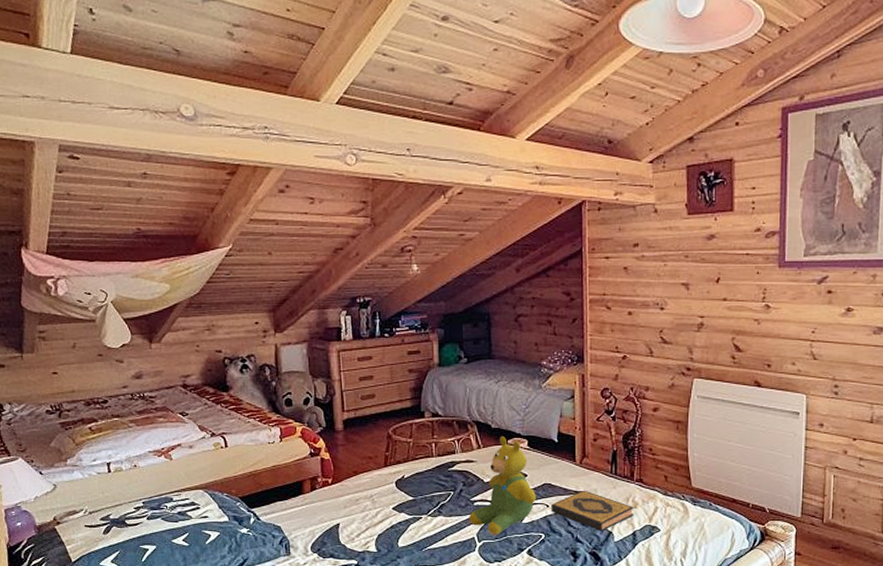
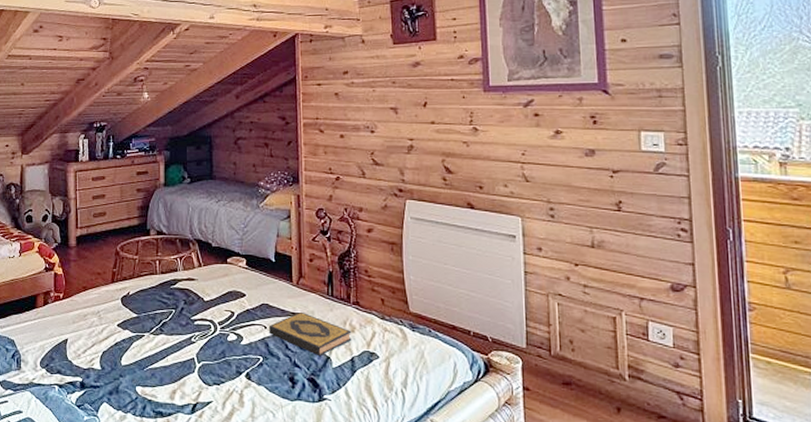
teddy bear: present [469,437,536,536] -> none [189,255,254,357]

